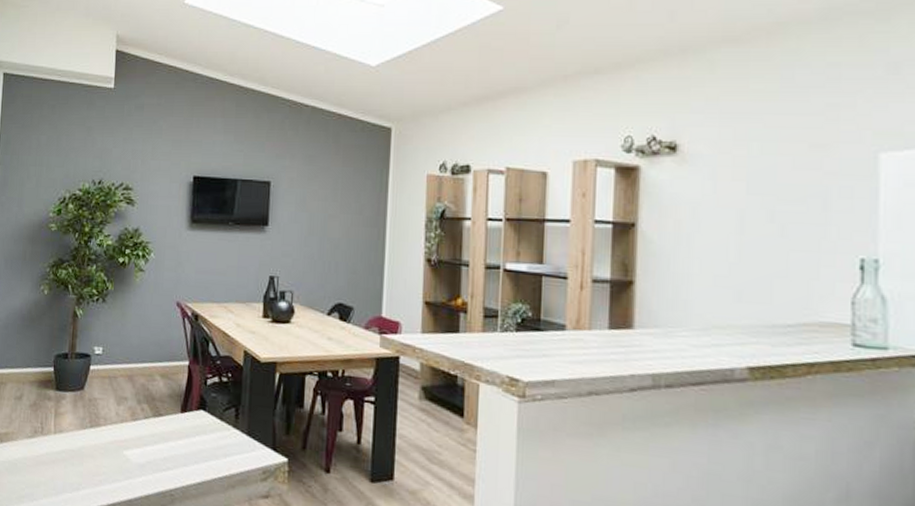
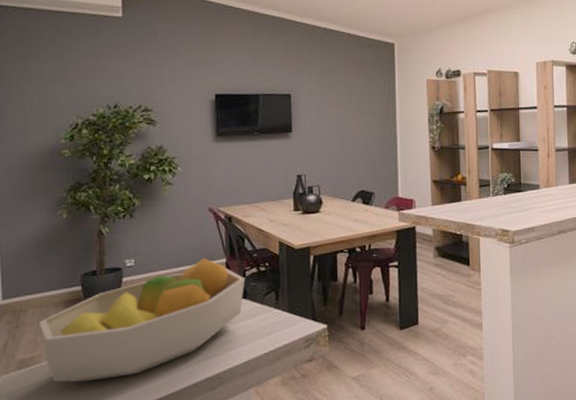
fruit bowl: none [15,357,207,473] -> present [38,258,246,382]

